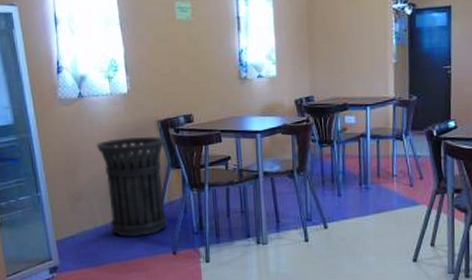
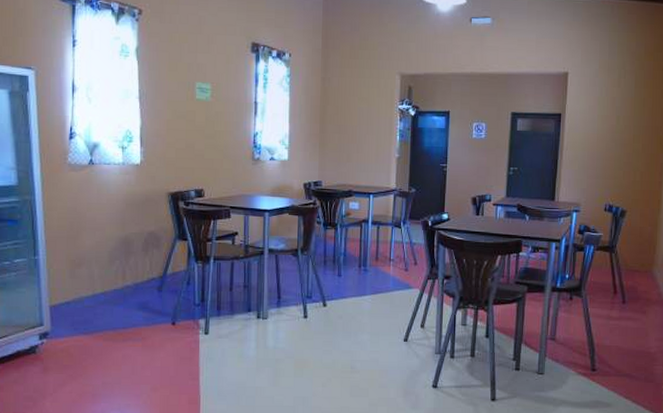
trash can: present [96,136,168,238] -> none [102,207,174,306]

